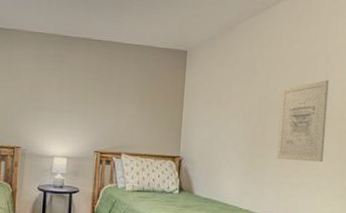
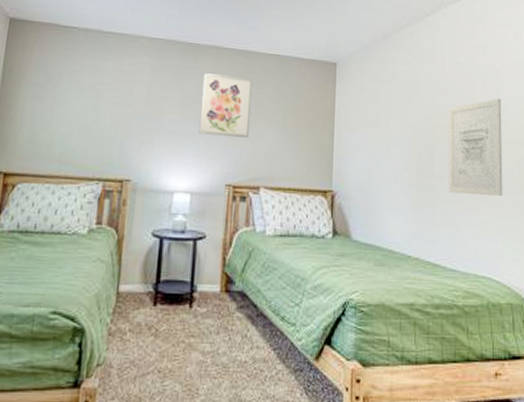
wall art: none [73,61,117,115] -> present [198,73,253,139]

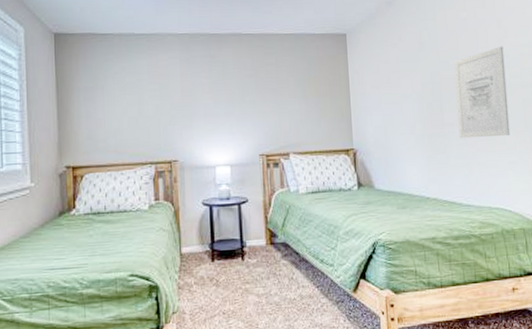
wall art: present [198,73,253,139] -> none [227,58,275,113]

